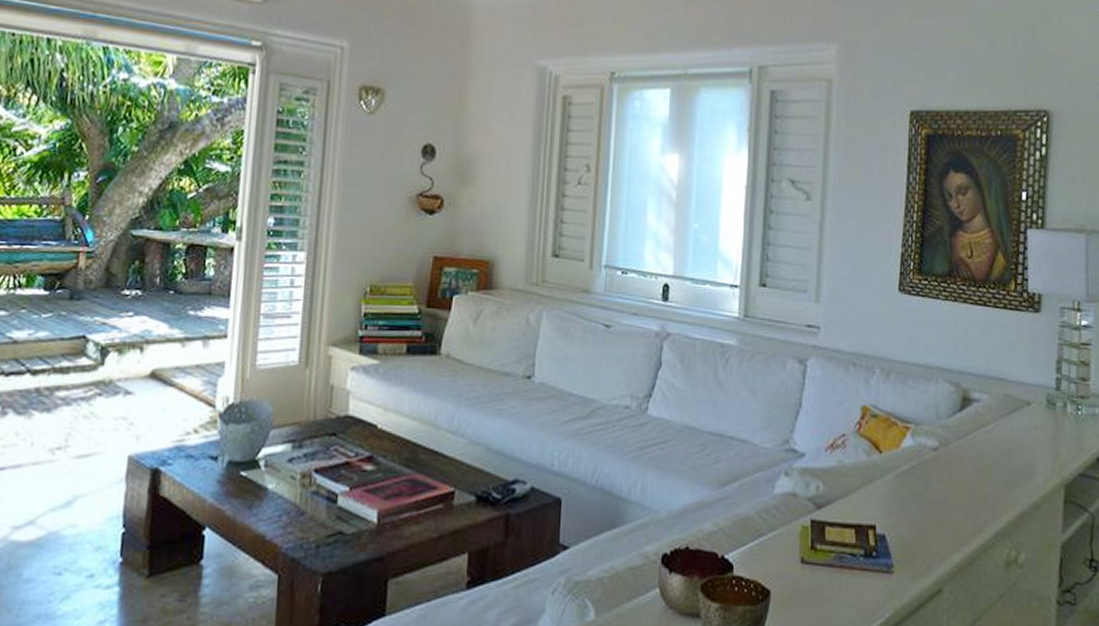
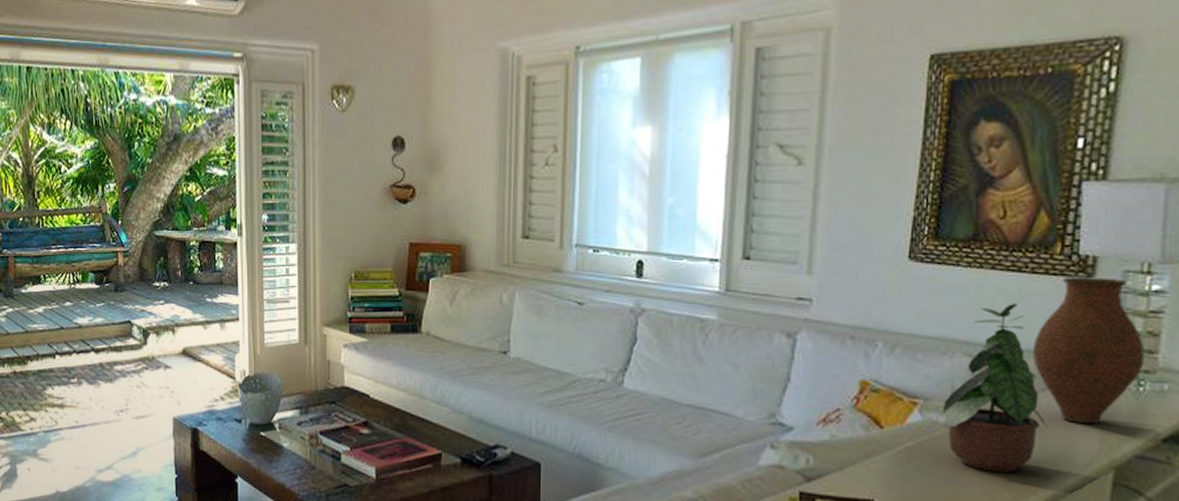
potted plant: none [929,333,1013,493] -> present [941,302,1048,472]
vase: none [999,312,1080,446] -> present [1033,277,1145,425]

